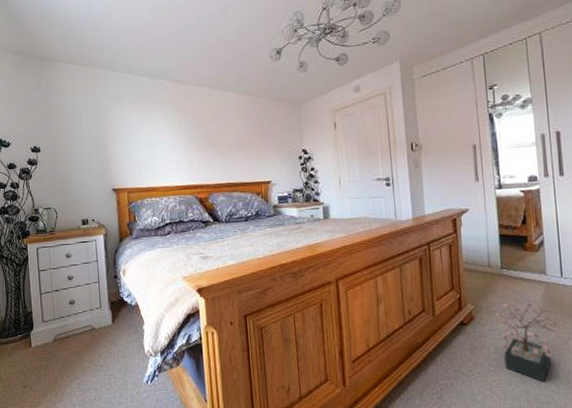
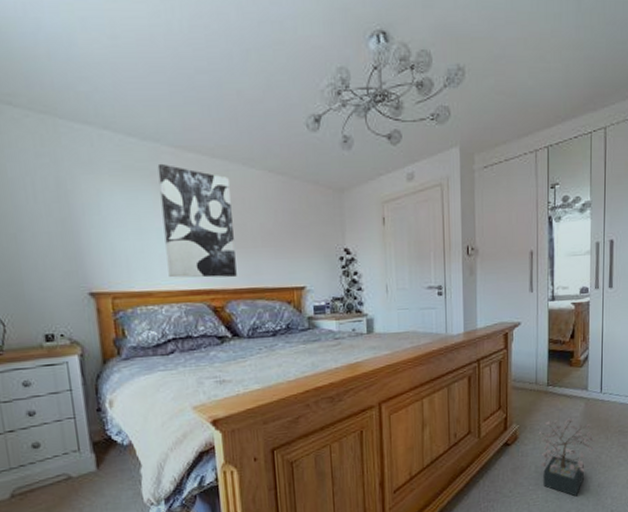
wall art: none [161,93,217,177] -> present [157,163,237,278]

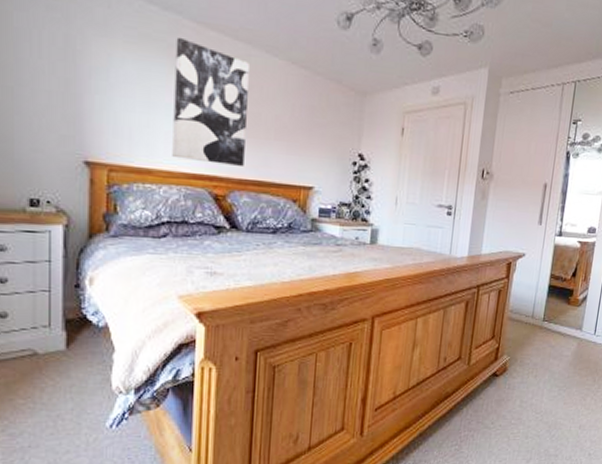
decorative plant: present [538,418,595,497] -> none [525,356,582,436]

